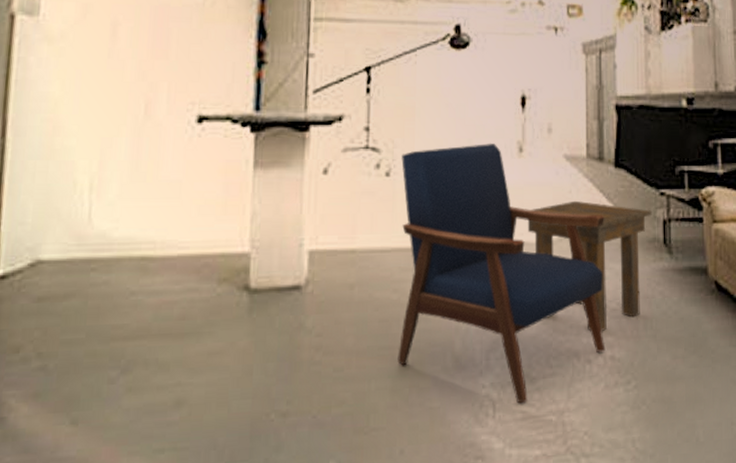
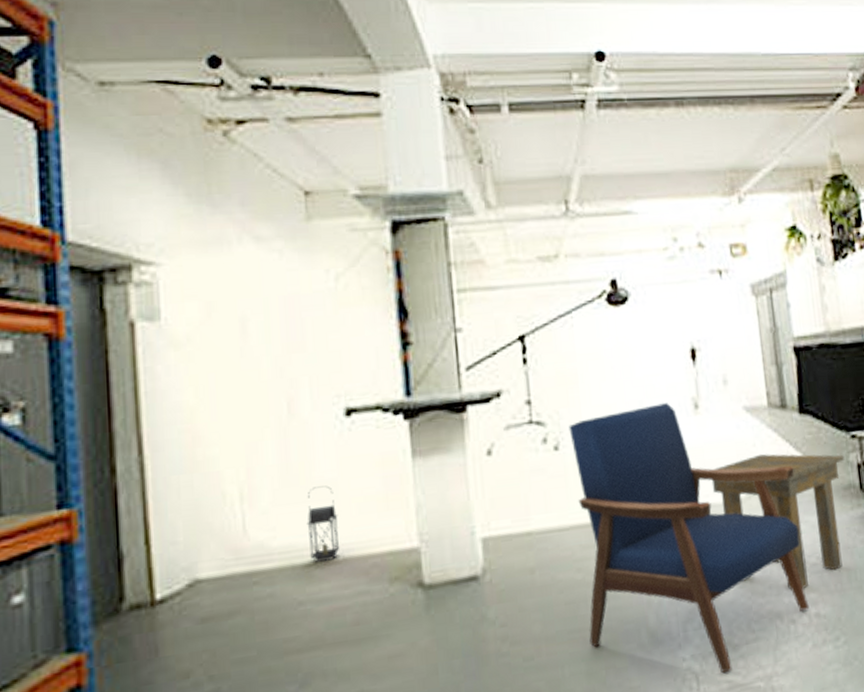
lantern: none [147,185,178,256] -> present [307,485,340,562]

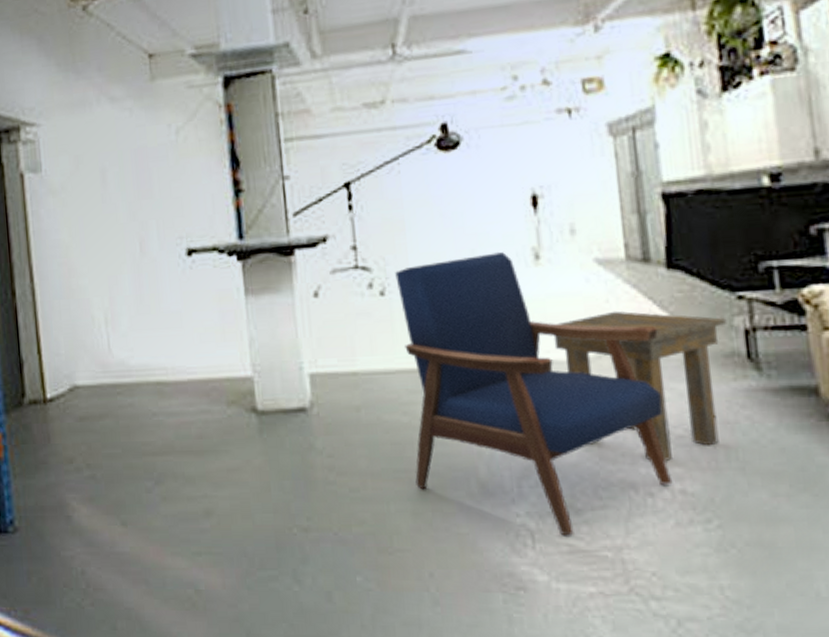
lantern: present [307,485,340,562] -> none [157,316,185,381]

